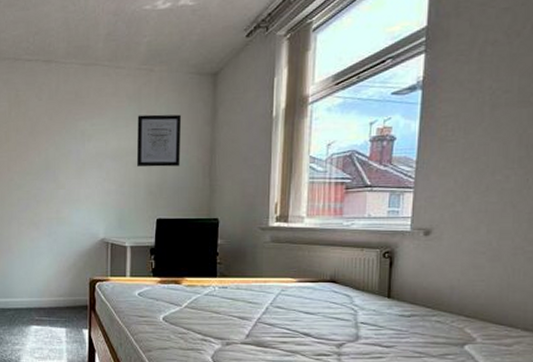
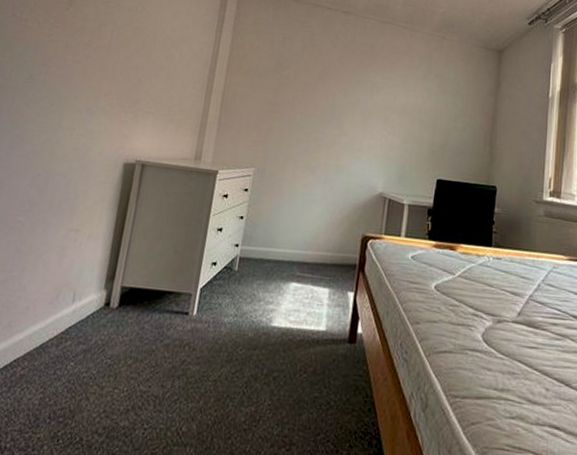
wall art: present [136,114,181,167] -> none [421,76,467,130]

